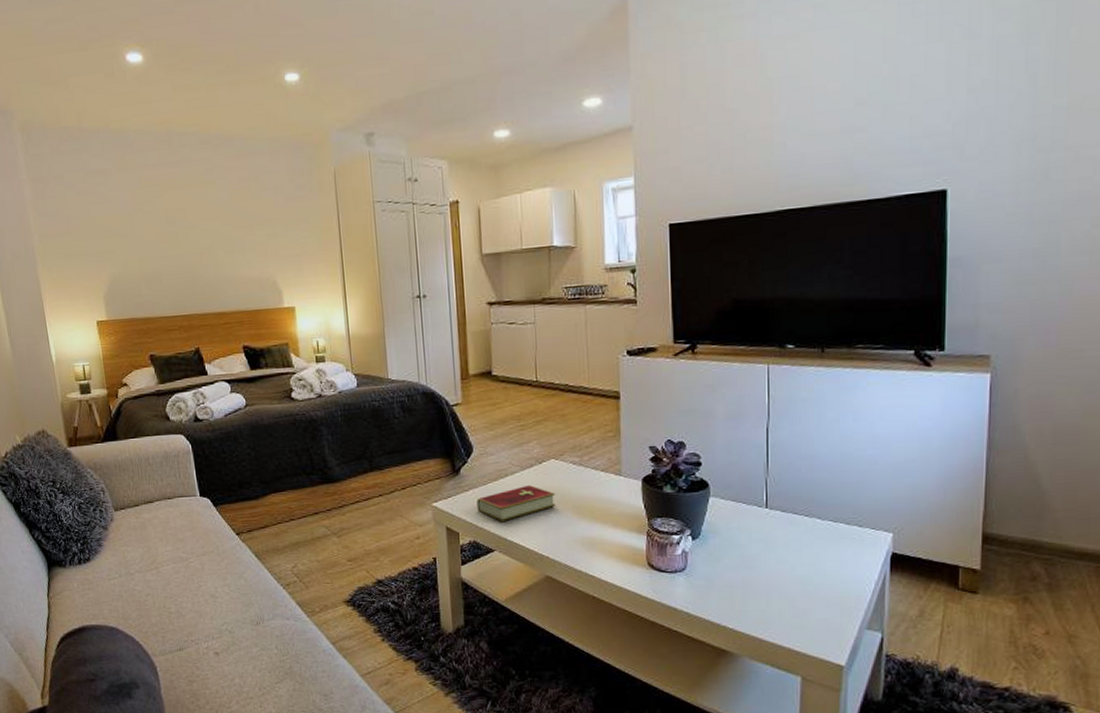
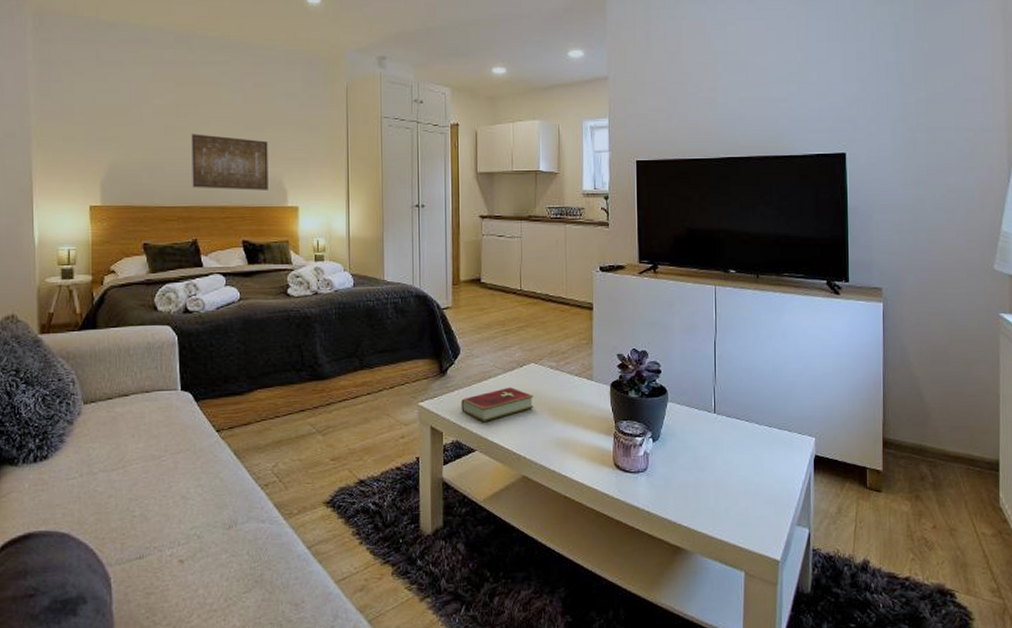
wall art: none [182,238,263,296] -> present [191,134,268,190]

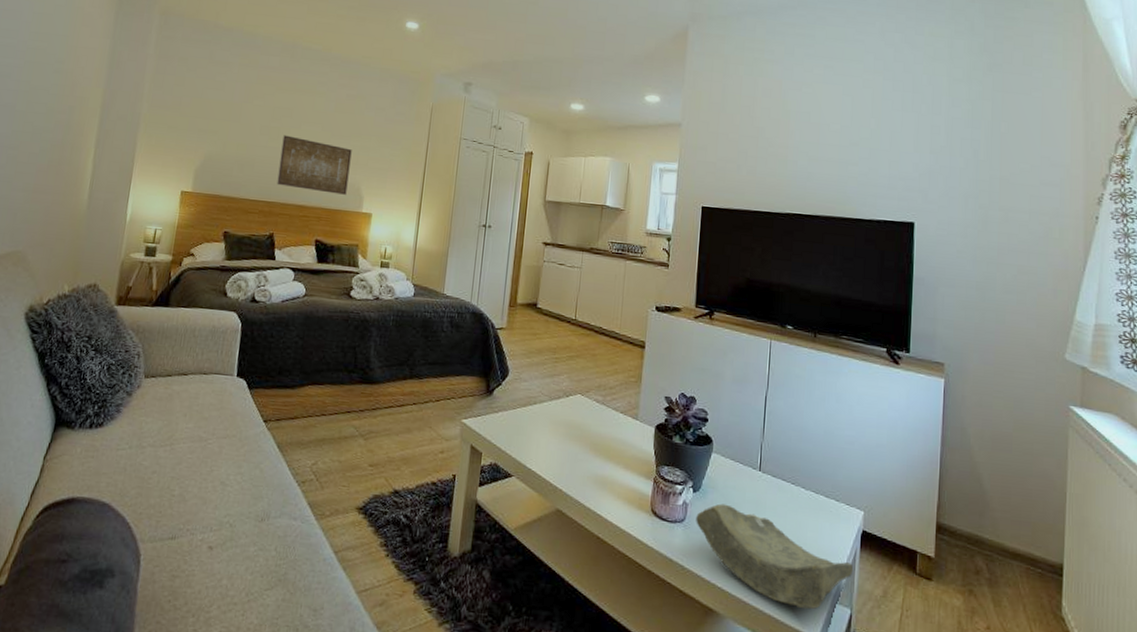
hardcover book: present [461,386,534,422] -> none [503,415,577,448]
decorative bowl: none [658,449,809,535] -> present [696,503,854,610]

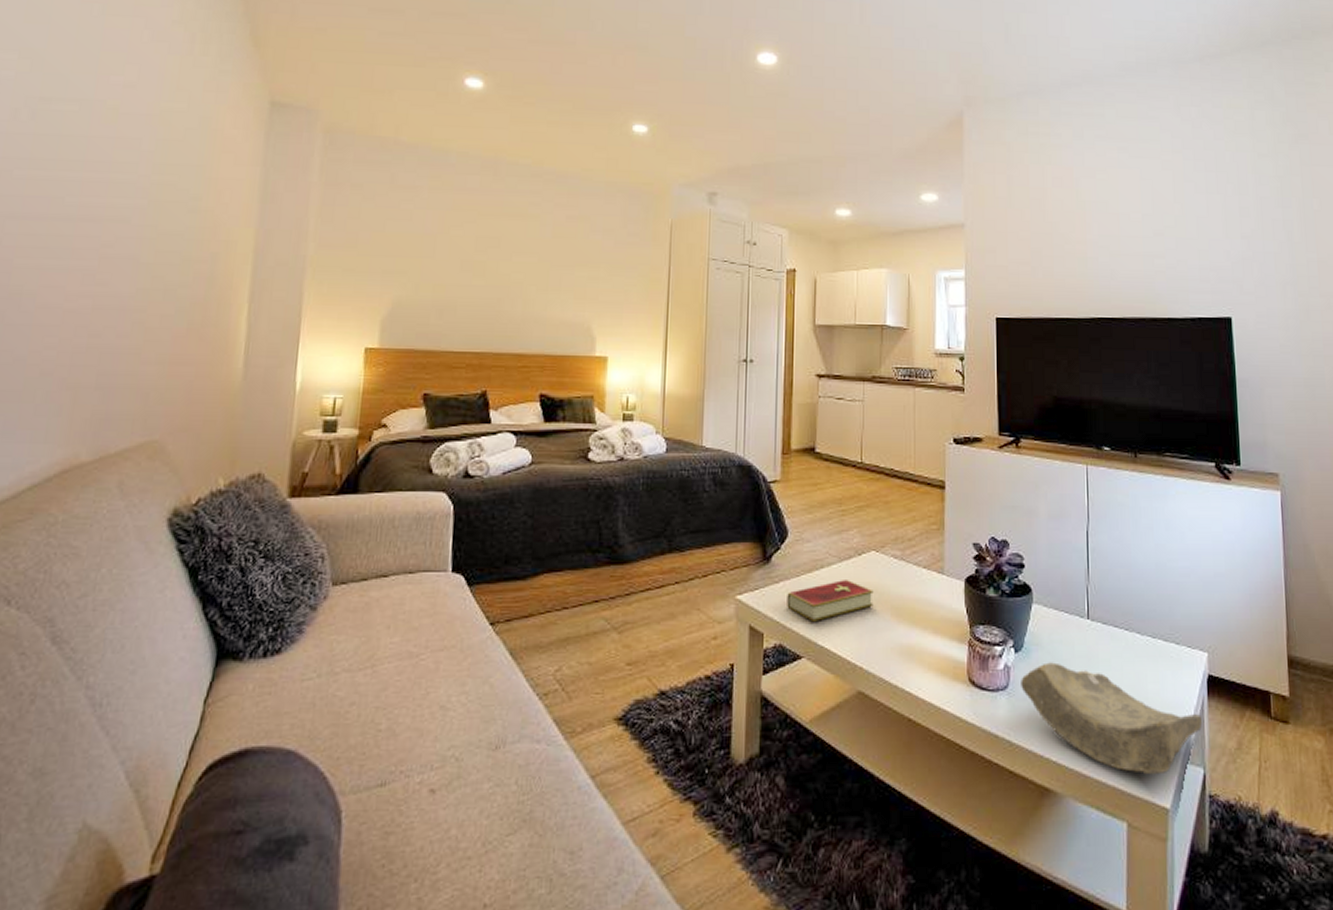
wall art: present [277,135,352,195] -> none [486,270,578,337]
hardcover book: none [503,415,577,448] -> present [787,578,874,621]

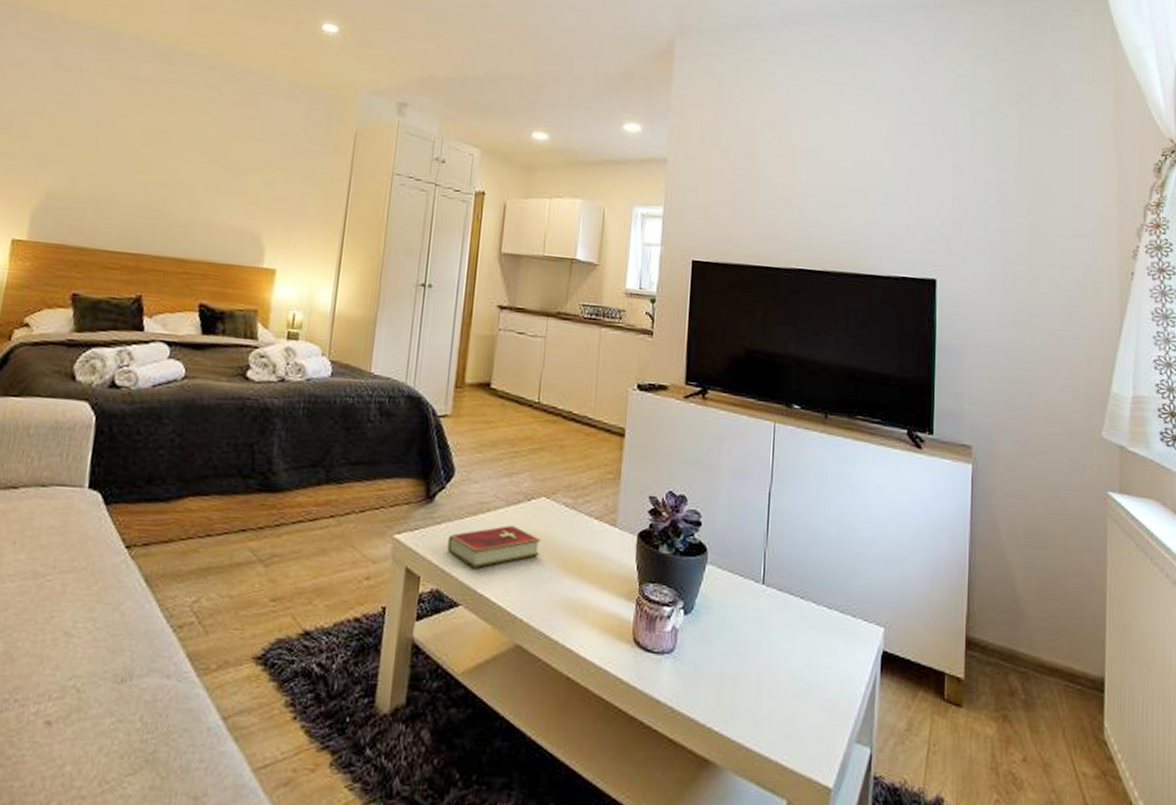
decorative bowl: present [1021,662,1203,775] -> none [687,627,874,752]

